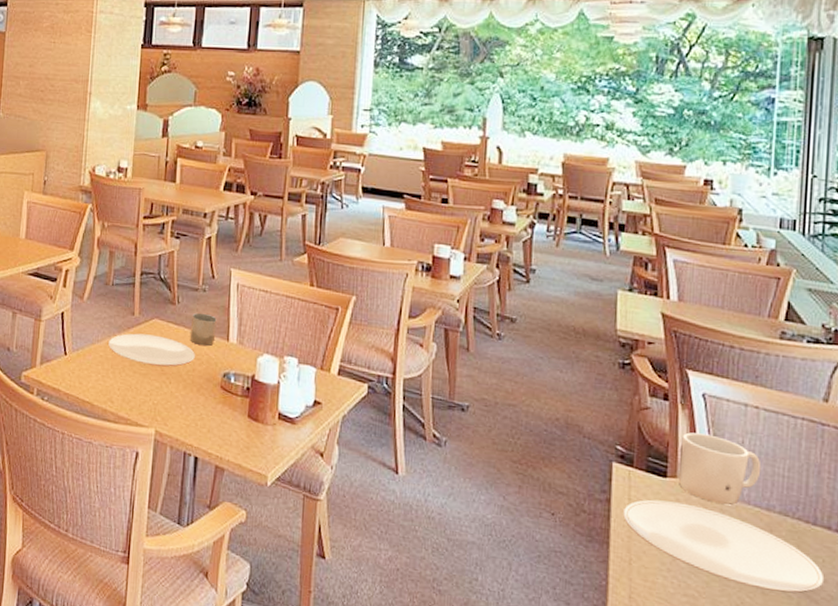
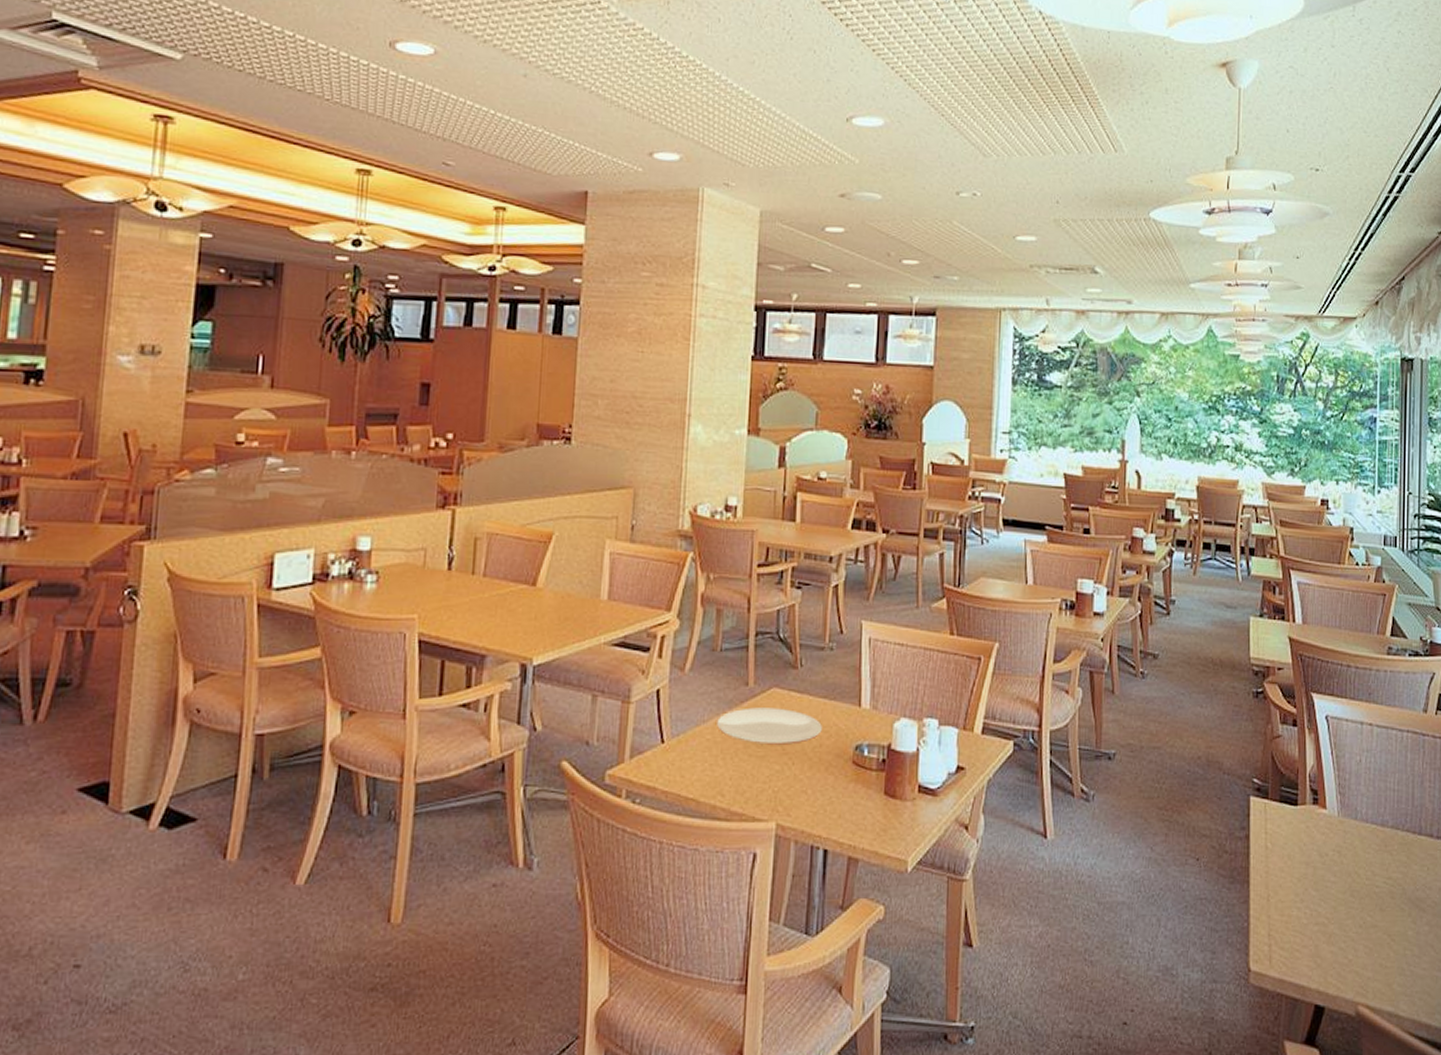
cup: present [189,313,217,347] -> none [815,676,847,716]
plate: present [623,499,825,594] -> none [1261,830,1429,906]
mug: present [678,432,762,505] -> none [1307,757,1376,825]

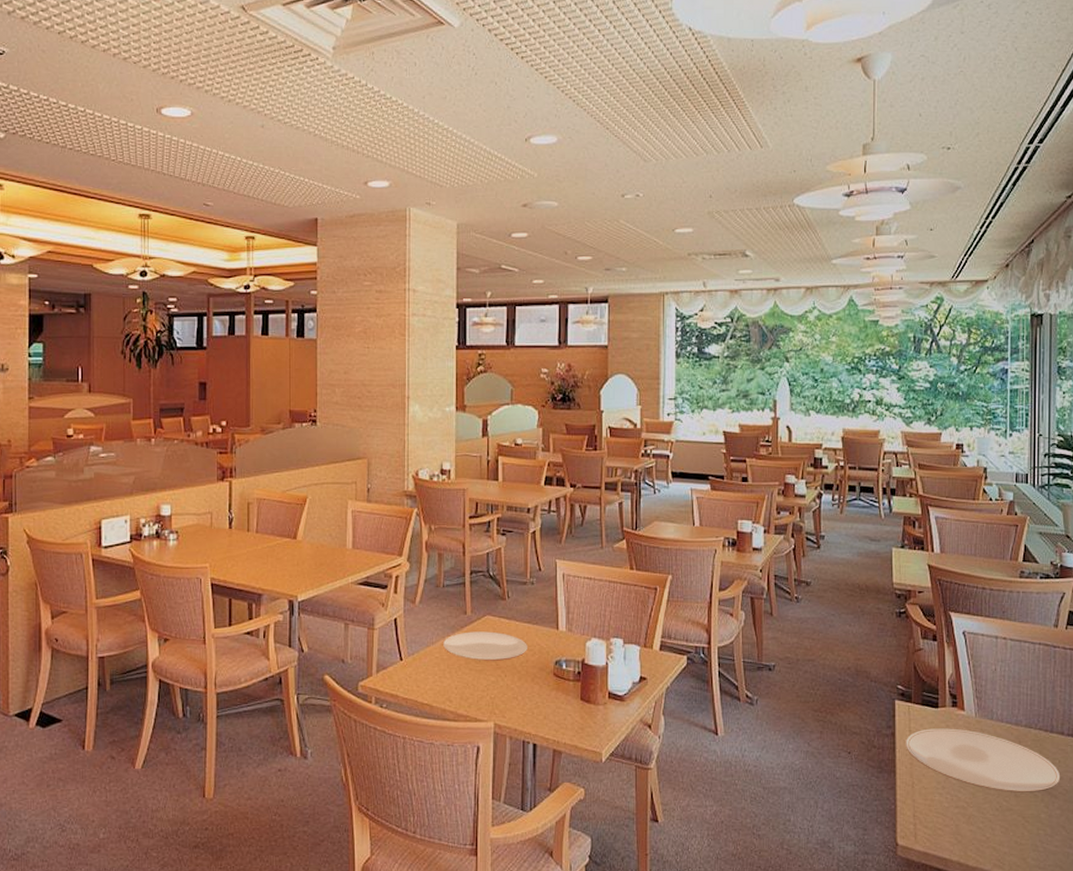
plate: none [1261,830,1429,906] -> present [906,728,1061,793]

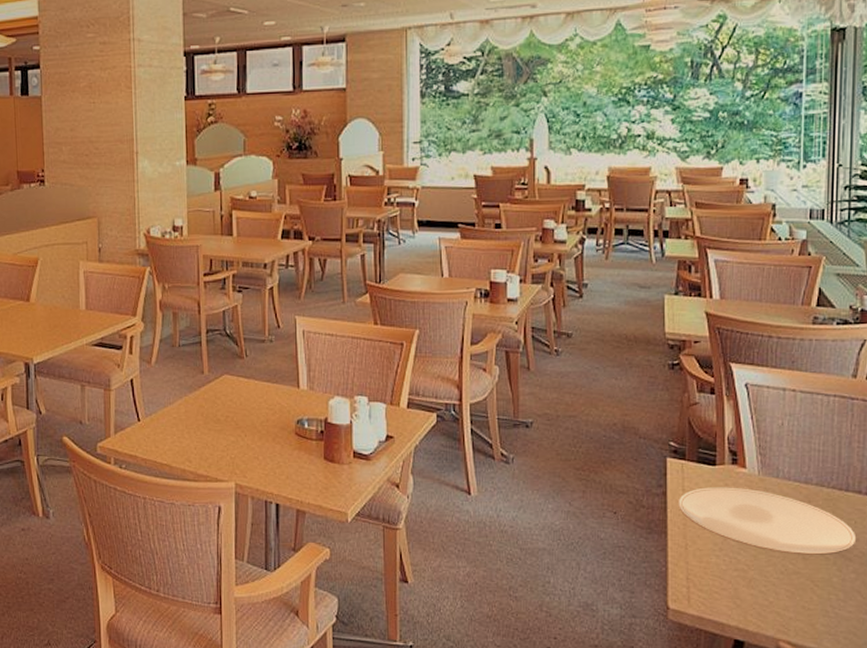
plate: present [443,631,527,661] -> none [181,391,268,421]

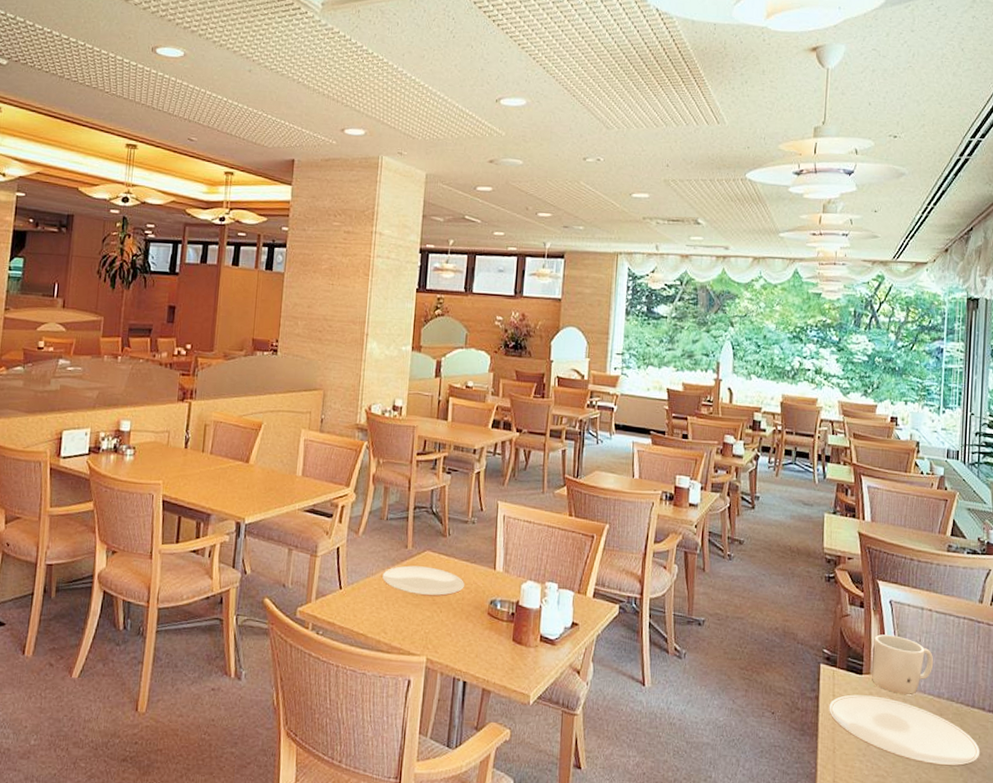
plate: none [181,391,268,421] -> present [382,565,464,597]
mug: none [726,421,800,483] -> present [871,634,934,695]

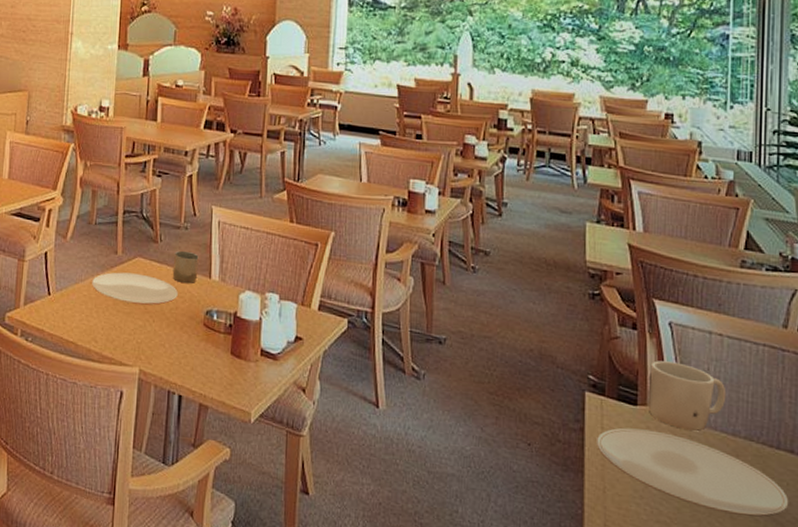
cup: none [459,544,485,576] -> present [172,251,199,284]

